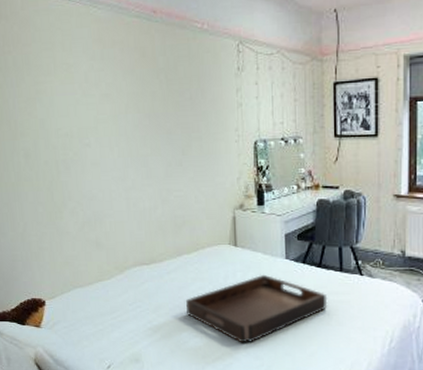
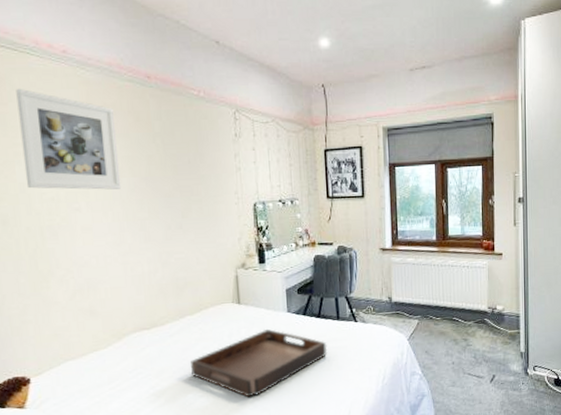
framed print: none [38,30,127,126] -> present [16,89,122,190]

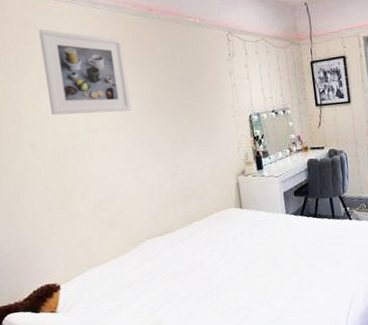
serving tray: present [191,328,328,398] -> none [200,230,326,295]

